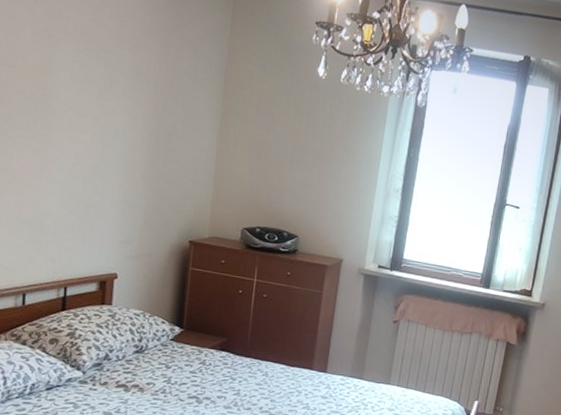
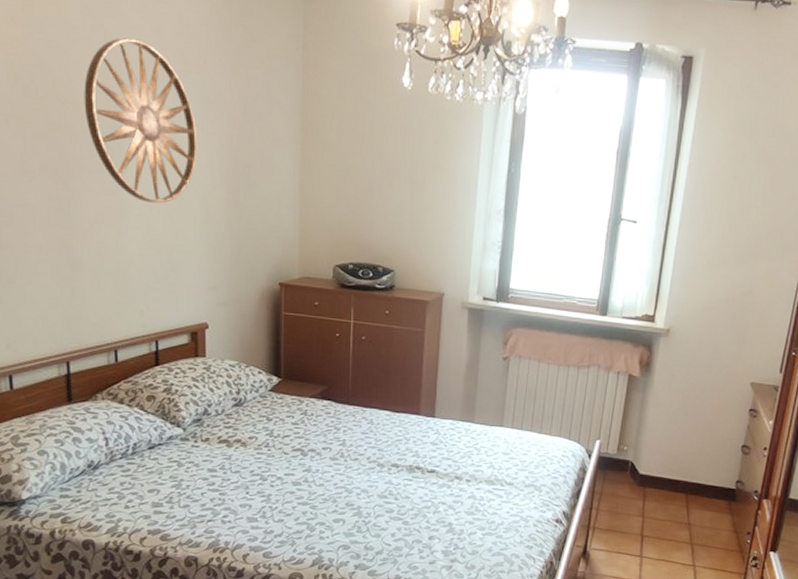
wall art: none [19,12,124,161] -> present [84,38,197,203]

